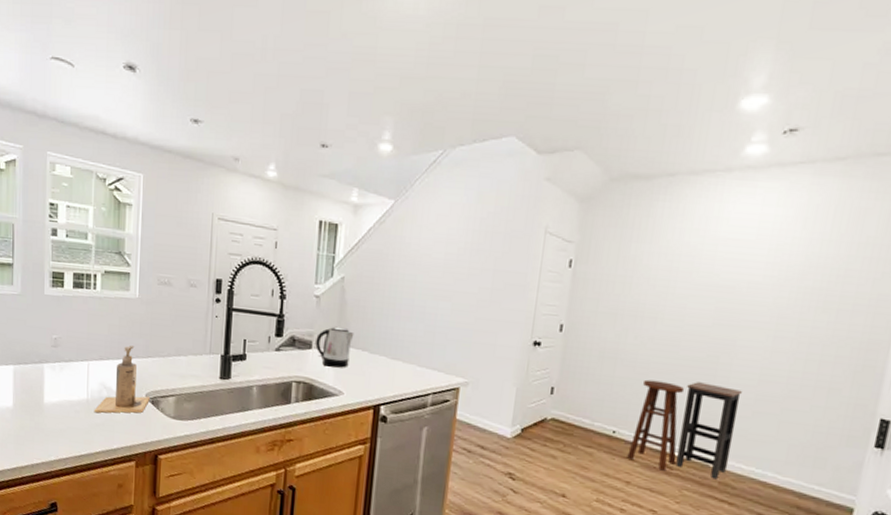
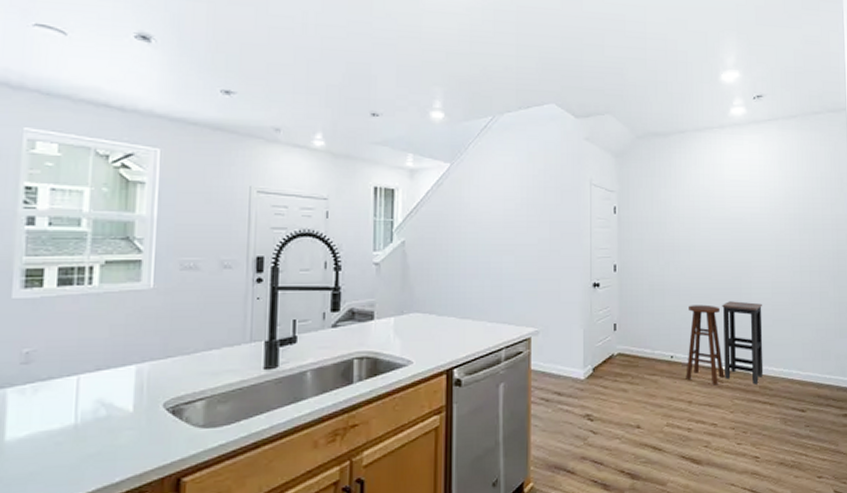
soap dispenser: present [94,345,150,413] -> none [85,347,169,439]
kettle: present [315,326,354,369] -> none [378,292,420,337]

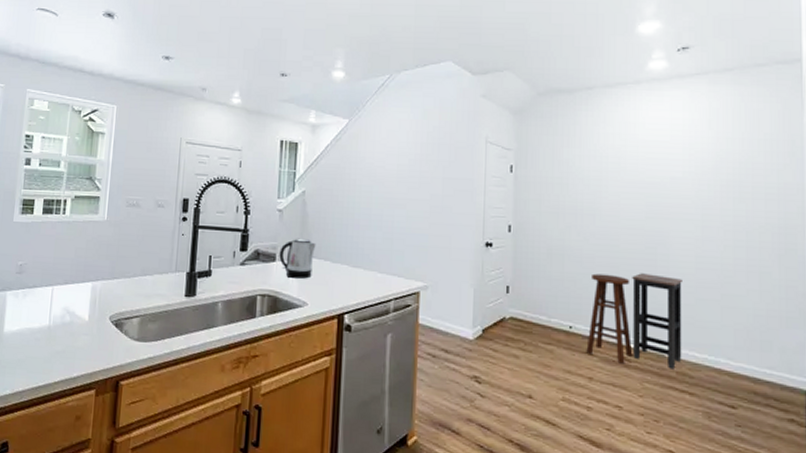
kettle: none [378,292,420,337] -> present [279,238,316,280]

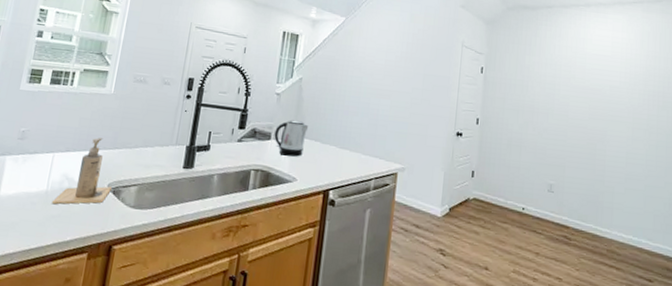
soap dispenser: none [55,268,114,339] -> present [51,137,112,204]
bar stool: present [586,273,633,364] -> none [535,163,574,242]
bar stool: present [632,273,682,369] -> none [573,165,615,248]

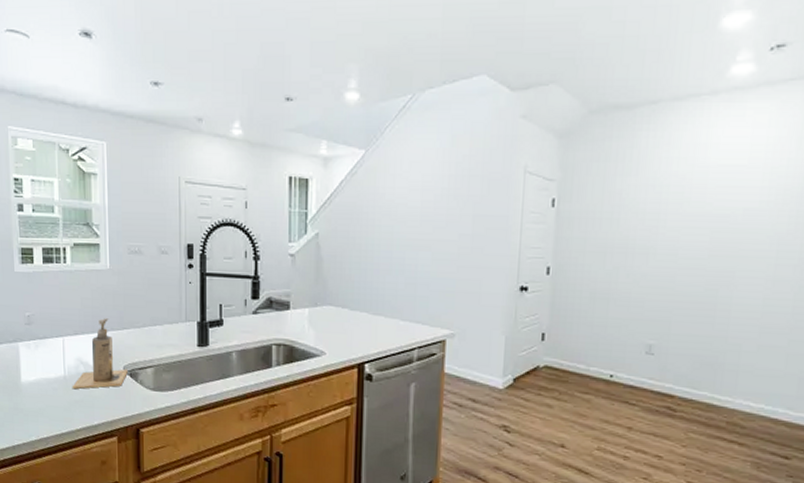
kettle: present [274,120,309,158] -> none [293,284,333,329]

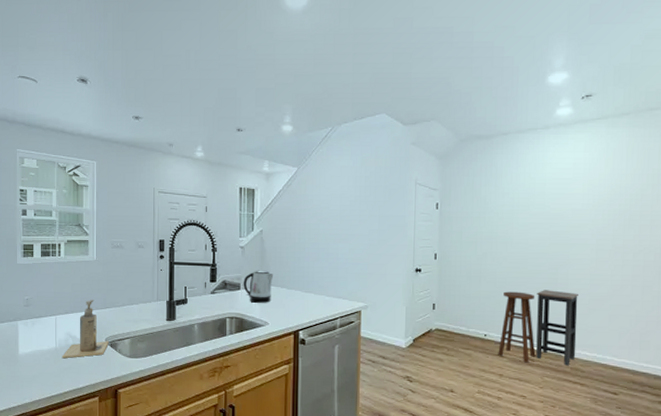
kettle: none [293,284,333,329] -> present [243,270,274,304]
bar stool: none [627,319,684,414] -> present [498,291,536,363]
bar stool: none [679,318,745,419] -> present [536,290,578,366]

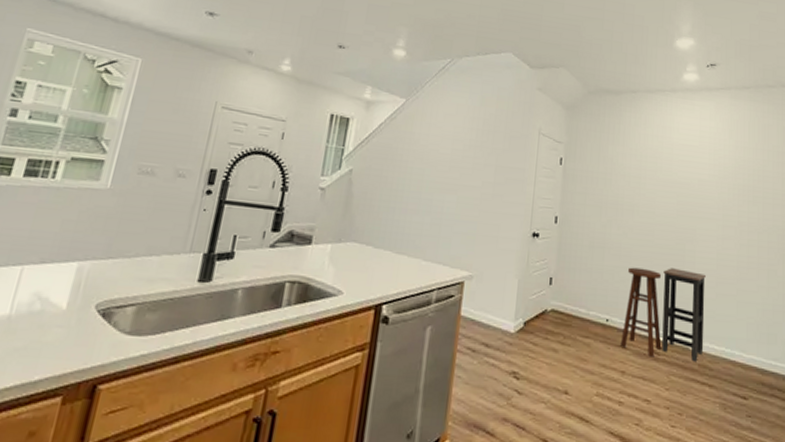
soap dispenser: present [61,300,109,358] -> none [15,244,101,333]
kettle: present [243,270,274,304] -> none [316,219,359,266]

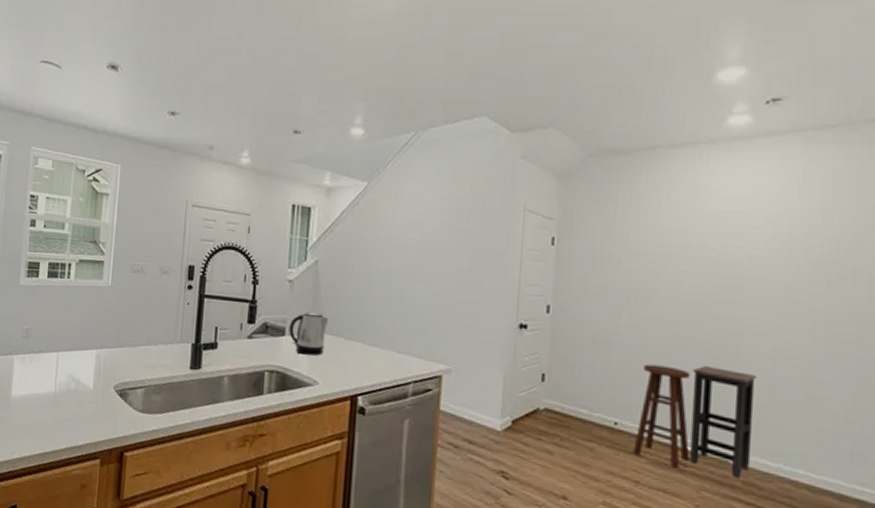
kettle: none [316,219,359,266] -> present [289,311,329,357]

